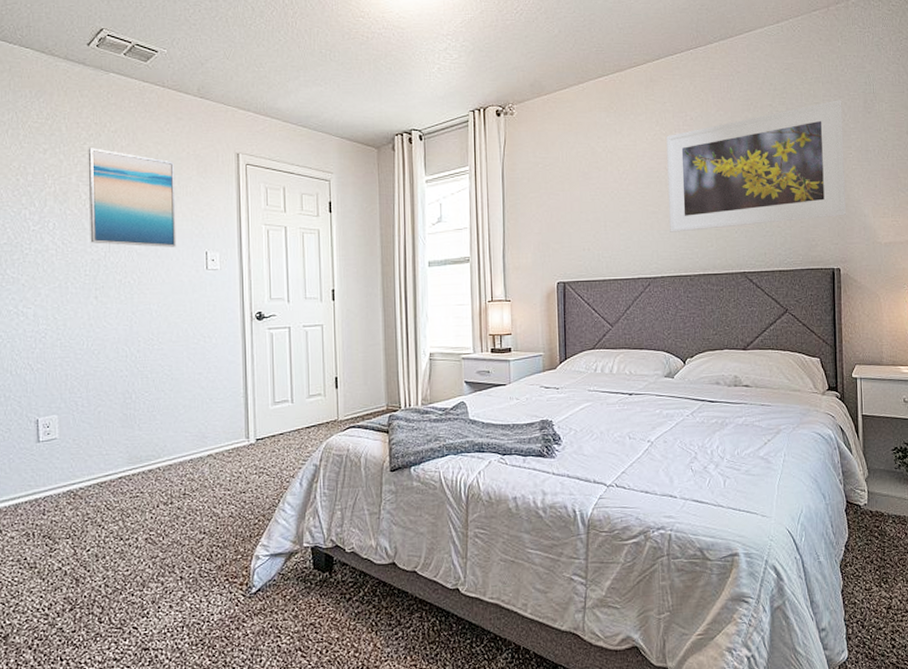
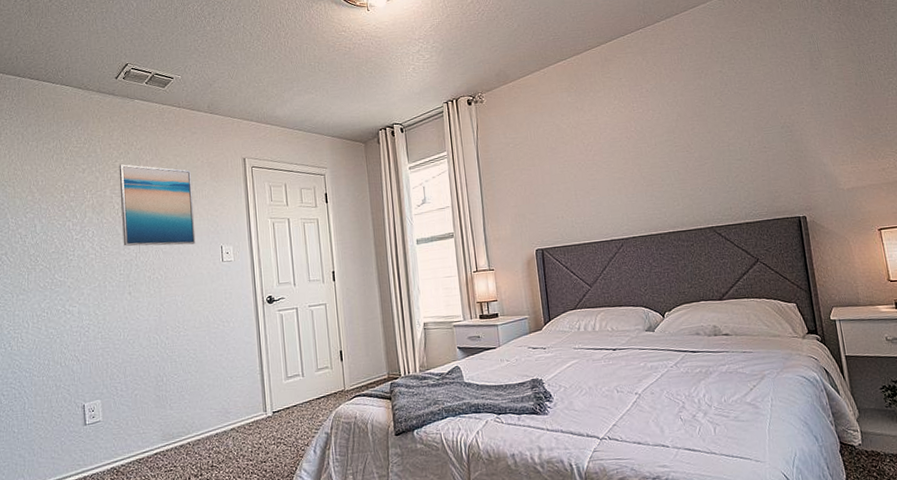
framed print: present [666,100,846,232] -> none [625,60,805,196]

